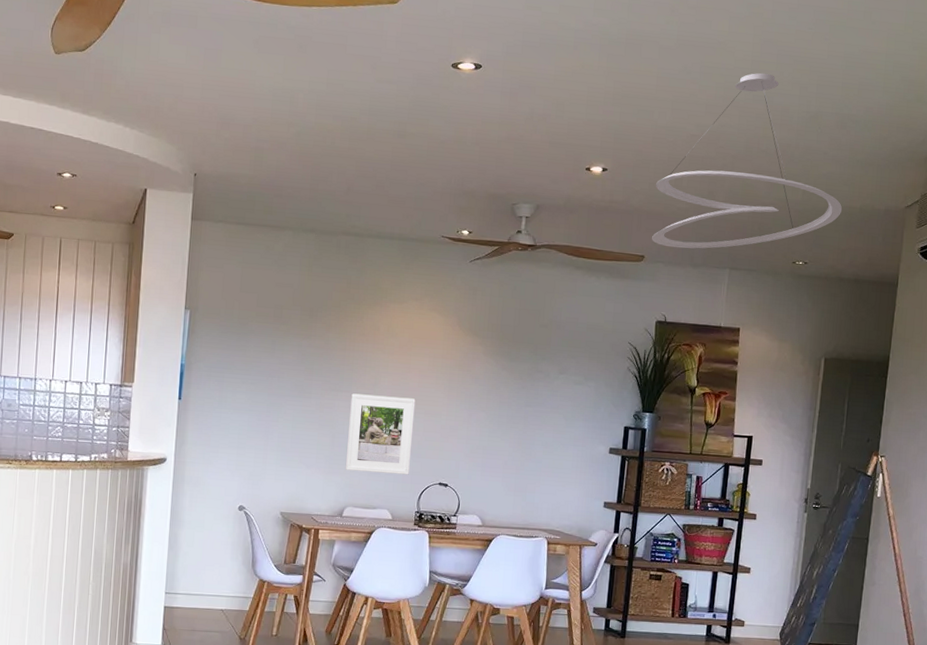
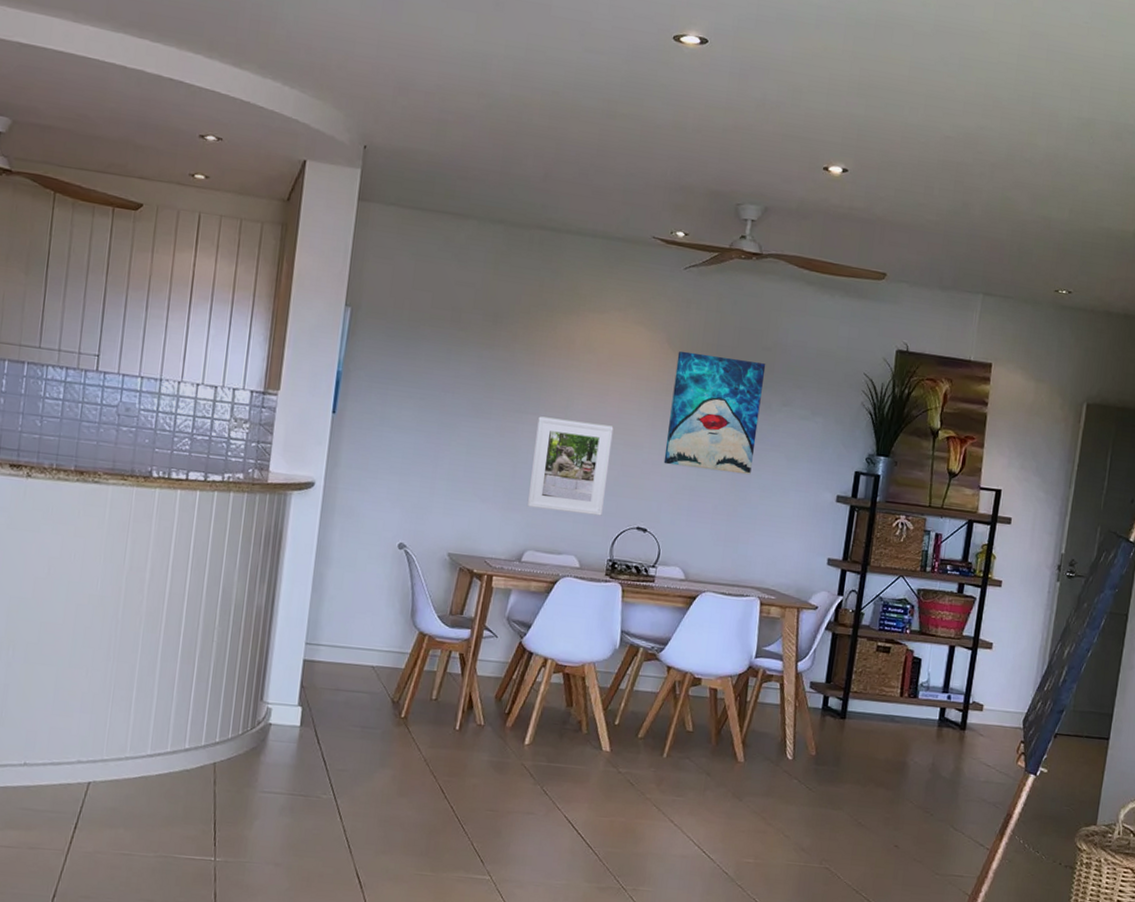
wall art: none [459,331,544,434] -> present [663,350,766,475]
ceiling light fixture: present [651,72,843,249] -> none [895,69,1114,270]

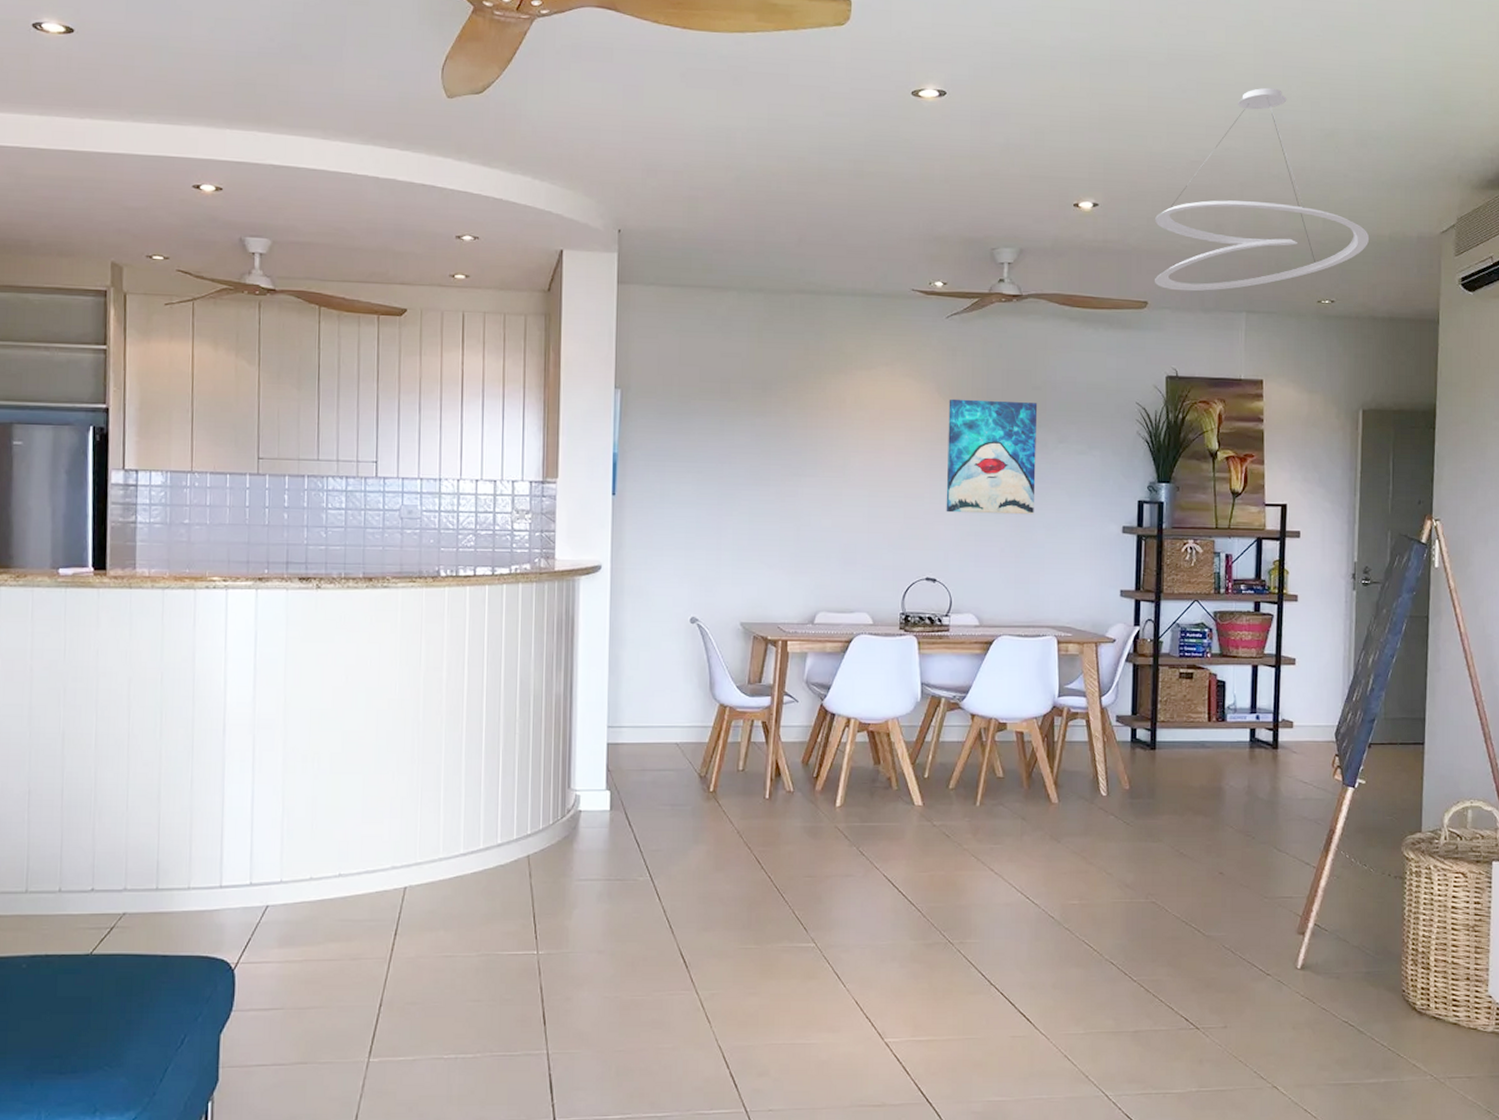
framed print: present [526,416,614,516] -> none [814,477,893,570]
ceiling light fixture: none [895,69,1114,270] -> present [1154,87,1370,291]

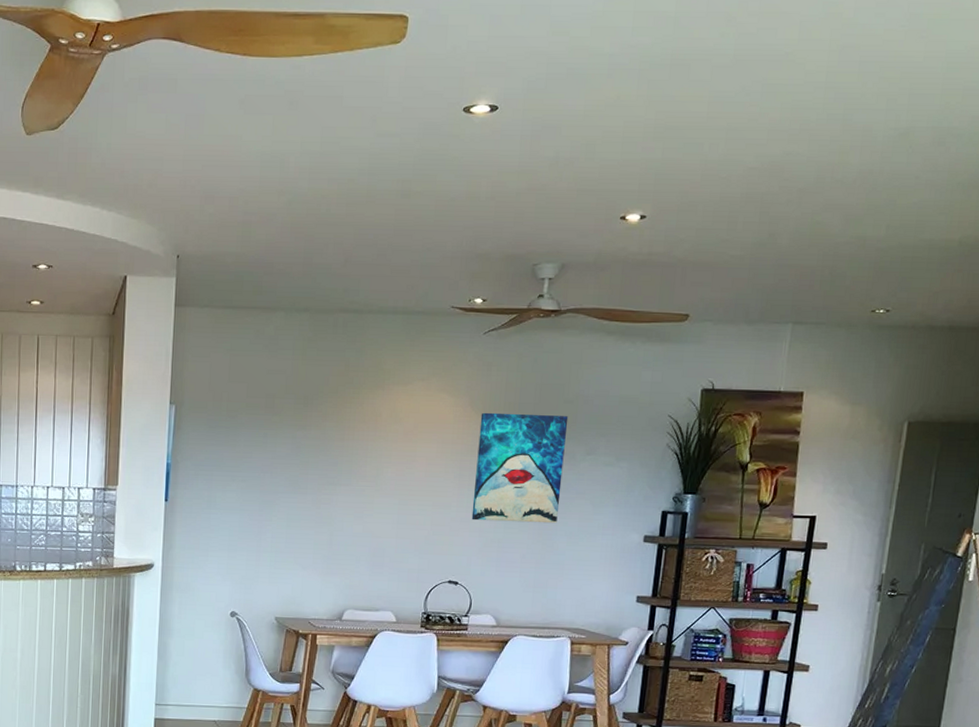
ceiling light fixture: present [1154,87,1370,291] -> none [697,86,937,303]

